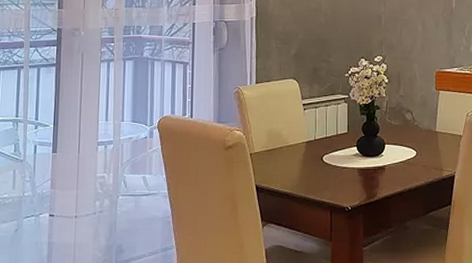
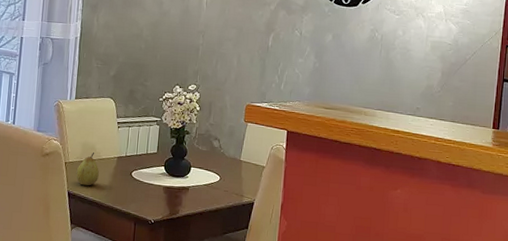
fruit: none [263,140,287,177] -> present [76,152,99,186]

